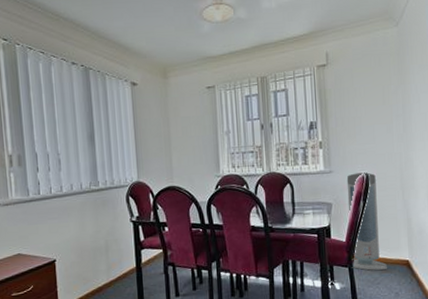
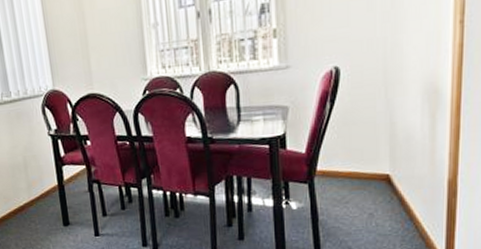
air purifier: present [346,172,387,271] -> none [308,65,359,187]

